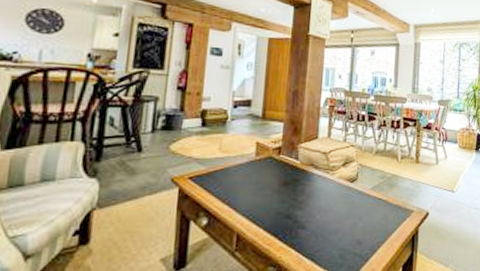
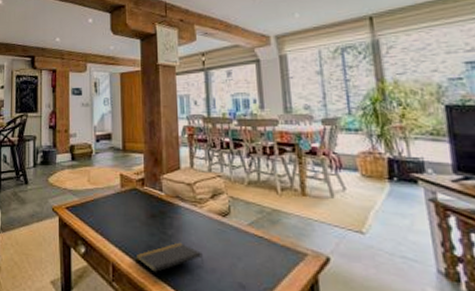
notepad: none [264,207,329,238] -> present [137,242,203,272]

